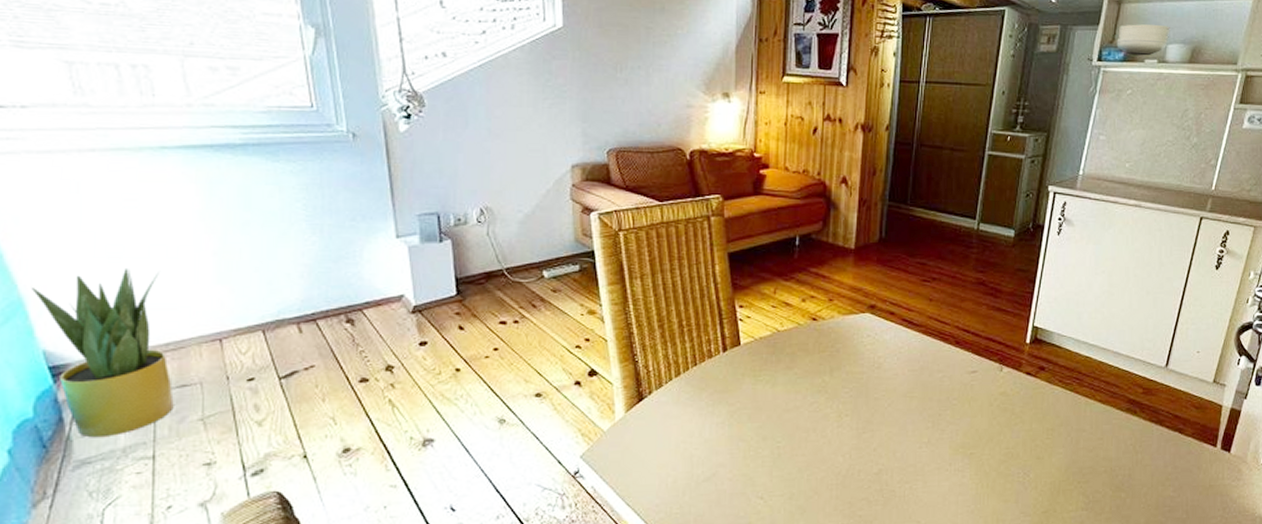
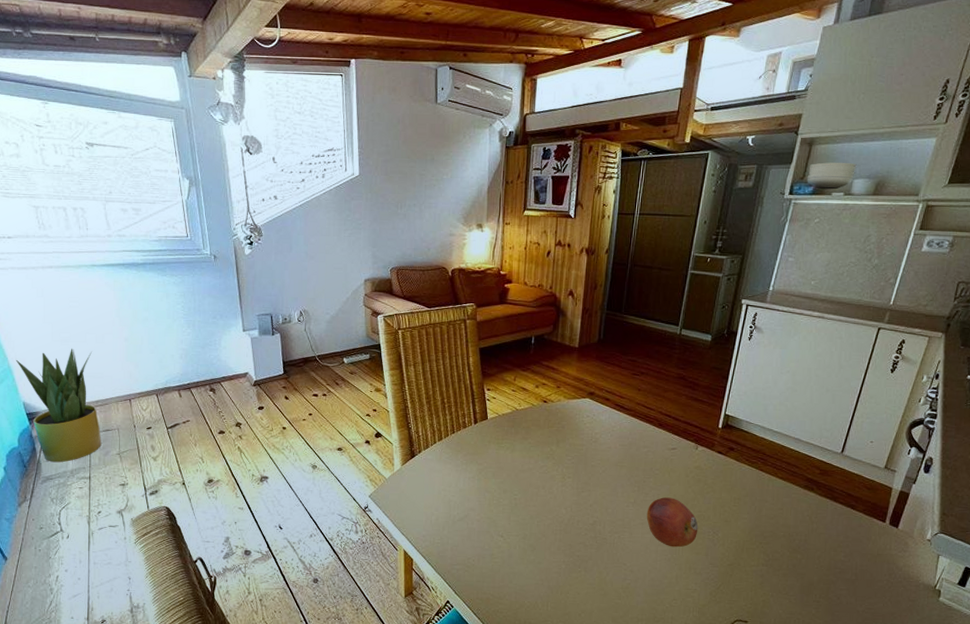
fruit: none [943,433,1006,496] -> present [646,497,699,548]

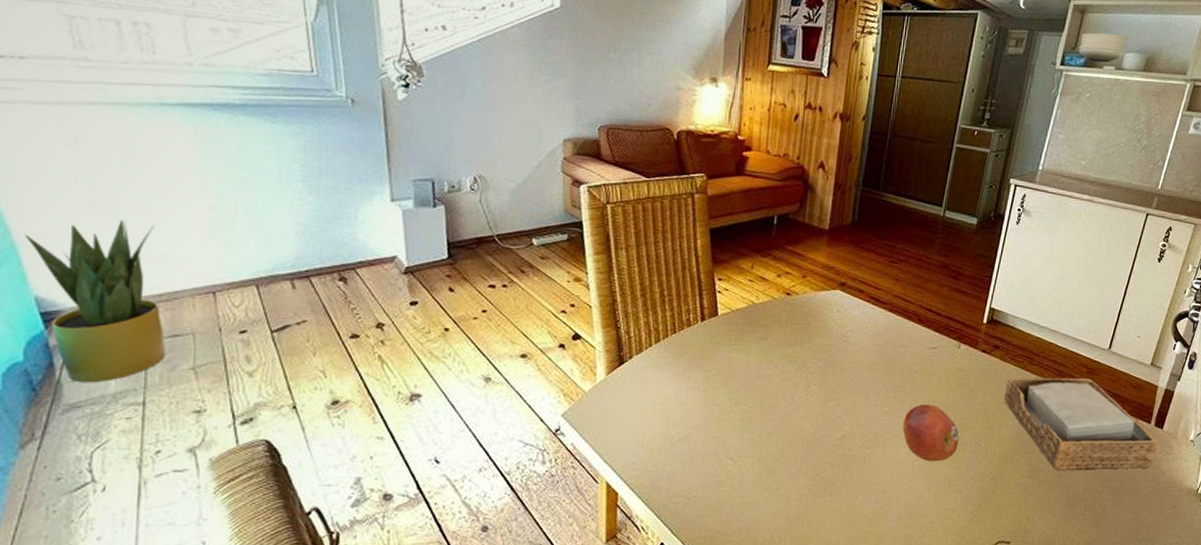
napkin holder: none [739,477,892,564] -> present [1004,378,1157,471]

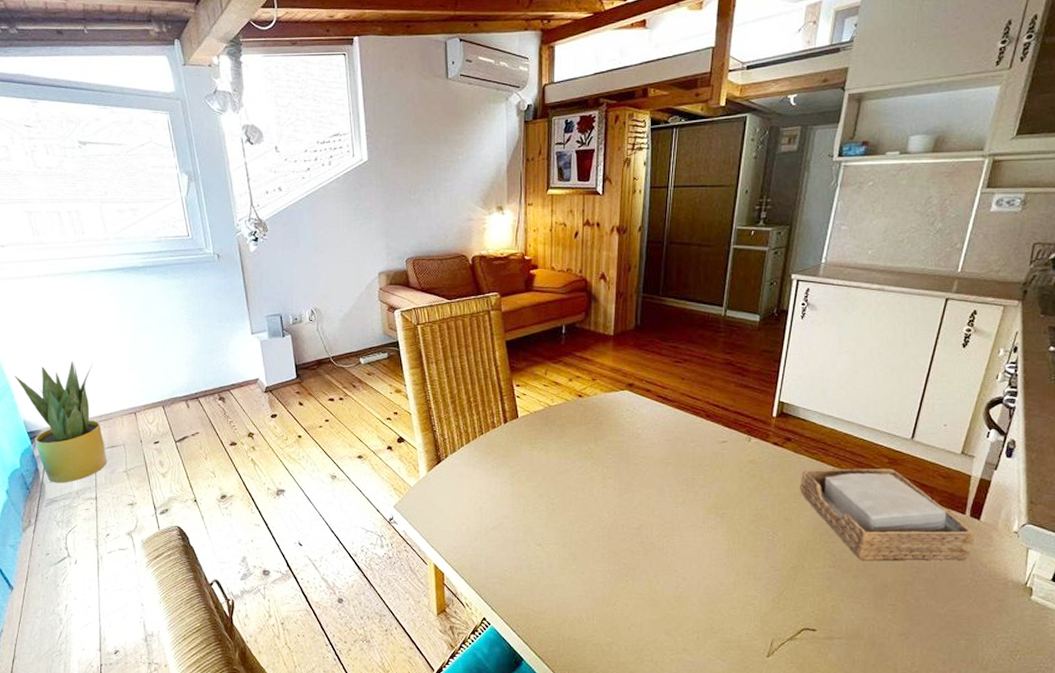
fruit: present [902,404,960,462] -> none [697,496,756,551]
bowl: present [1078,32,1128,63] -> none [857,117,912,149]

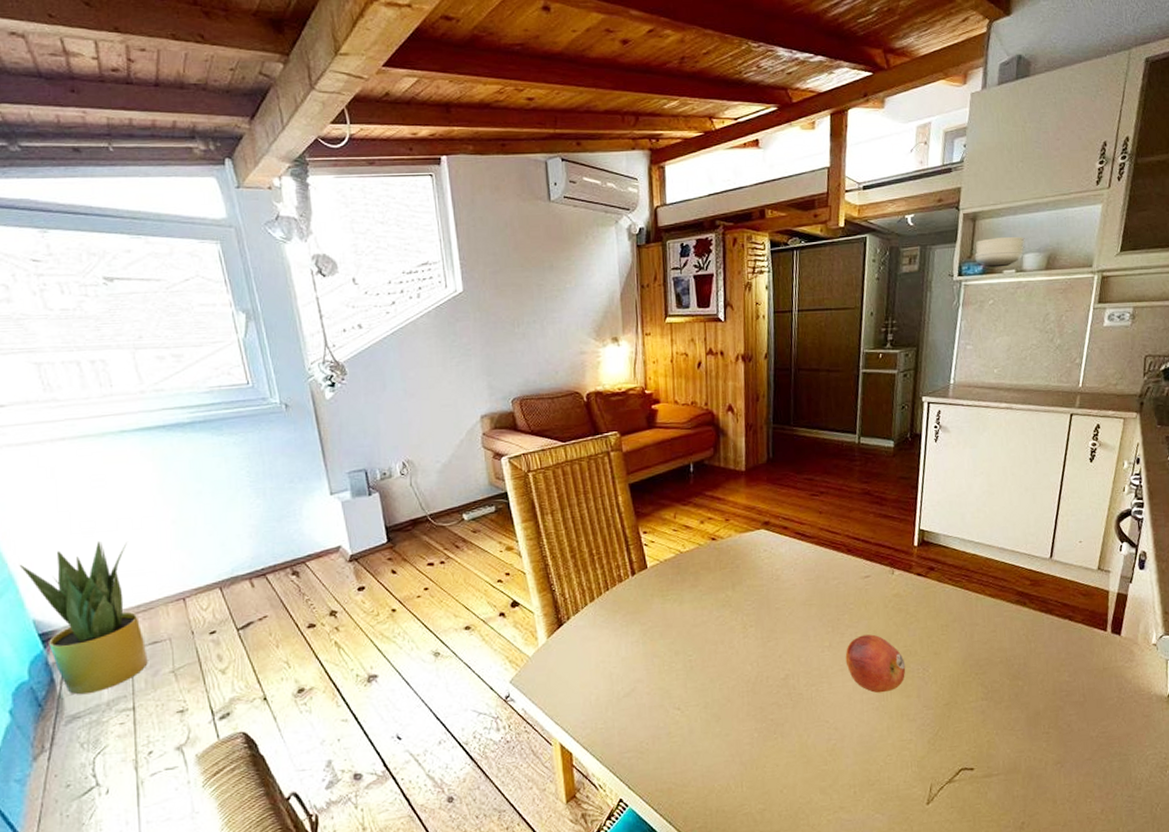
fruit: none [697,496,756,551] -> present [845,634,906,693]
napkin holder: present [800,469,974,561] -> none [946,590,1117,690]
bowl: none [857,117,912,149] -> present [974,236,1025,268]

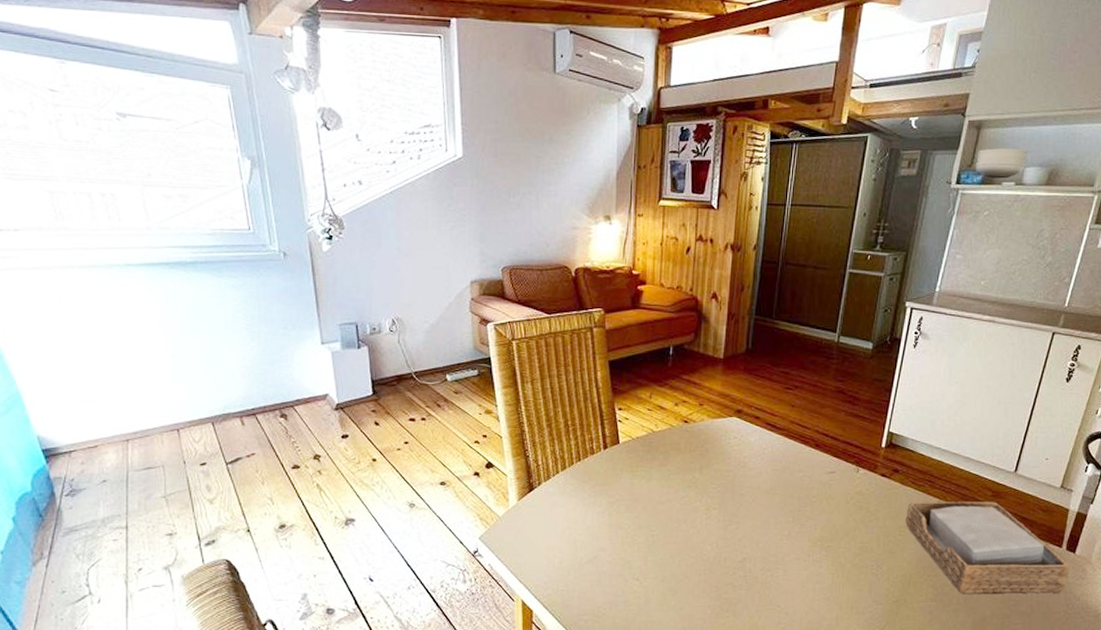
planter: present [19,540,148,695] -> none [26,367,142,510]
fruit: present [845,634,906,693] -> none [802,528,861,585]
napkin holder: none [946,590,1117,690] -> present [905,501,1069,595]

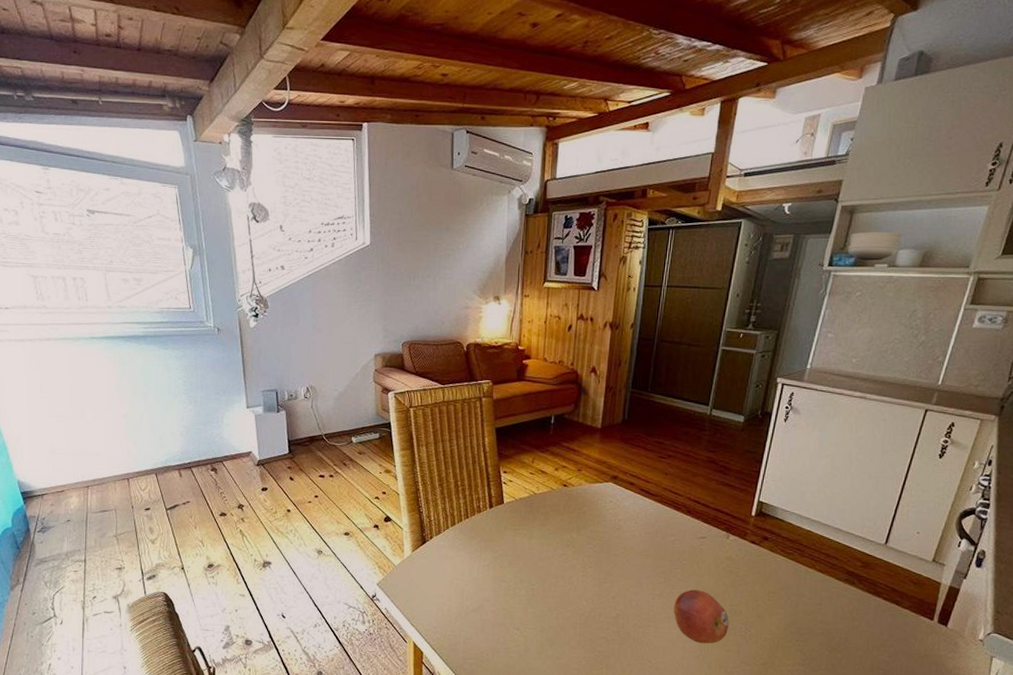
fruit: none [802,528,861,585] -> present [673,590,730,644]
napkin holder: present [905,501,1069,595] -> none [774,569,941,665]

